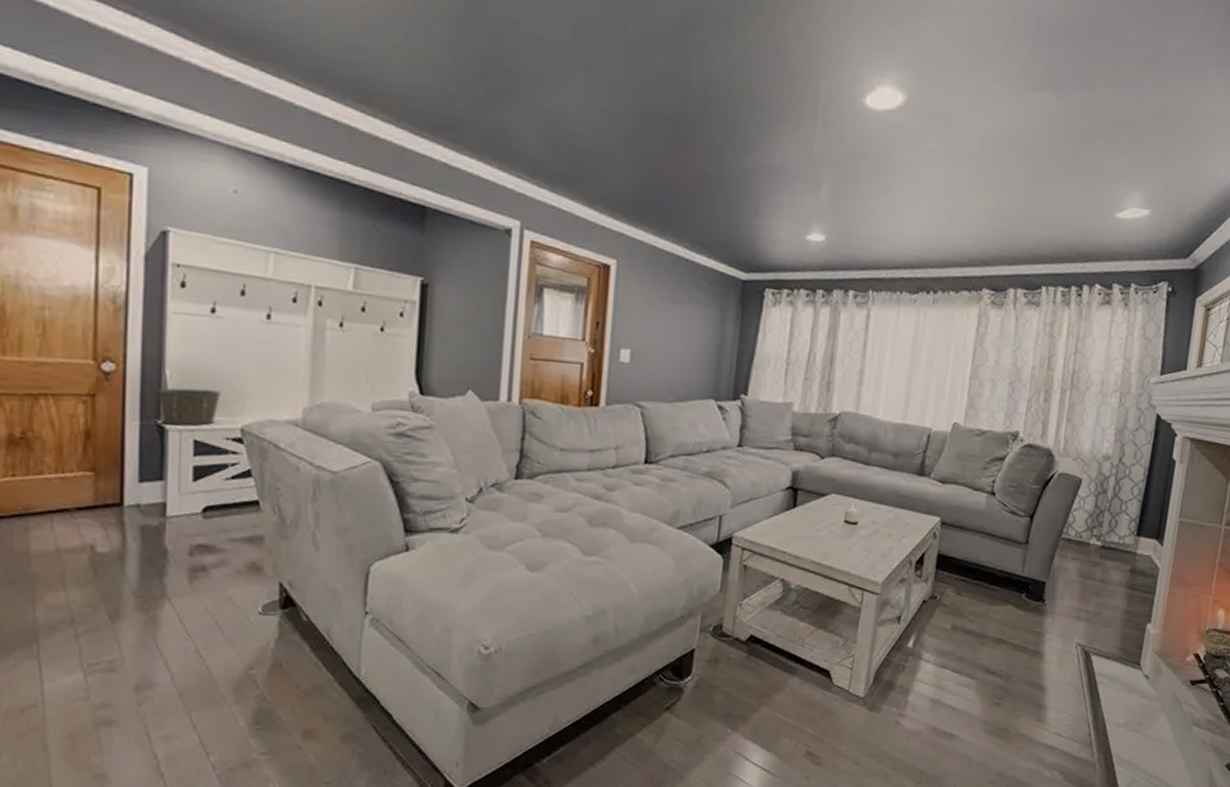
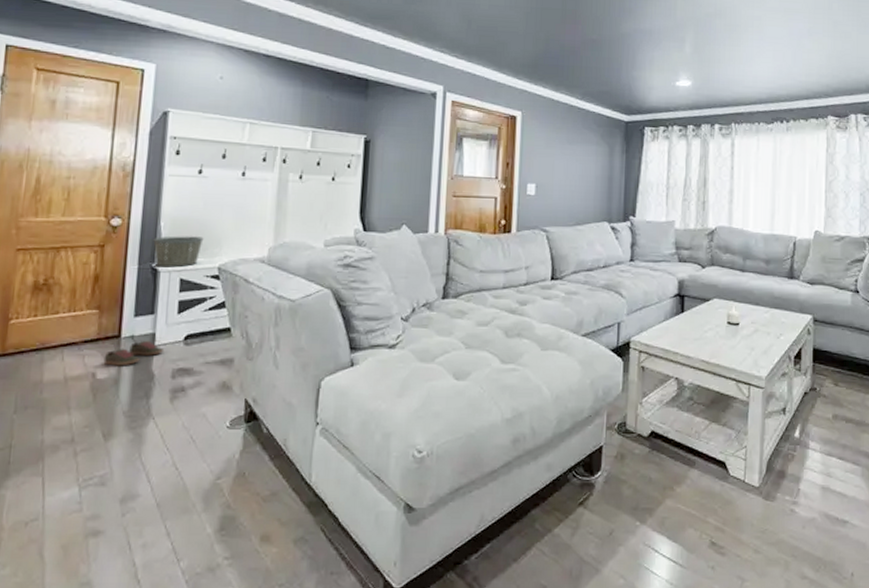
shoe: none [103,511,179,539] -> present [103,341,165,366]

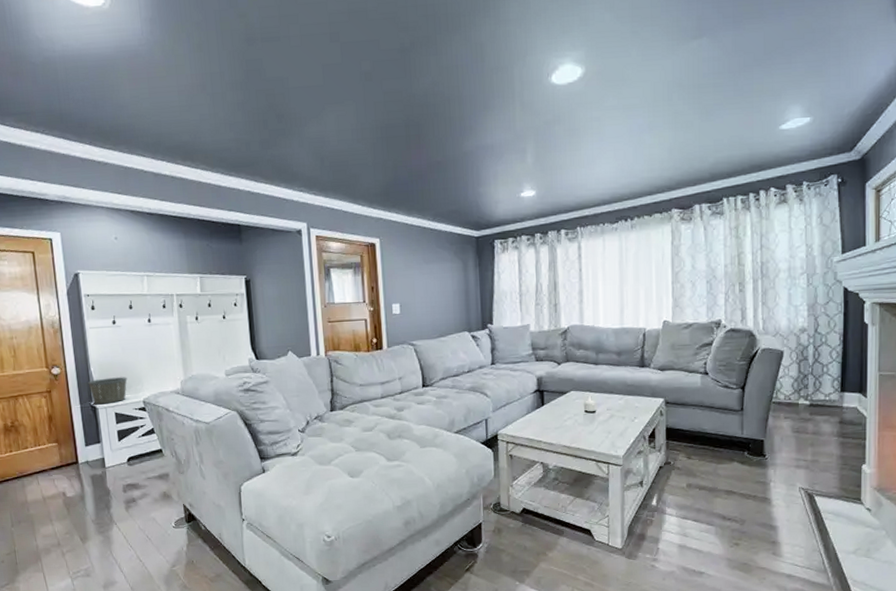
shoe: present [103,341,165,366] -> none [69,465,114,486]

